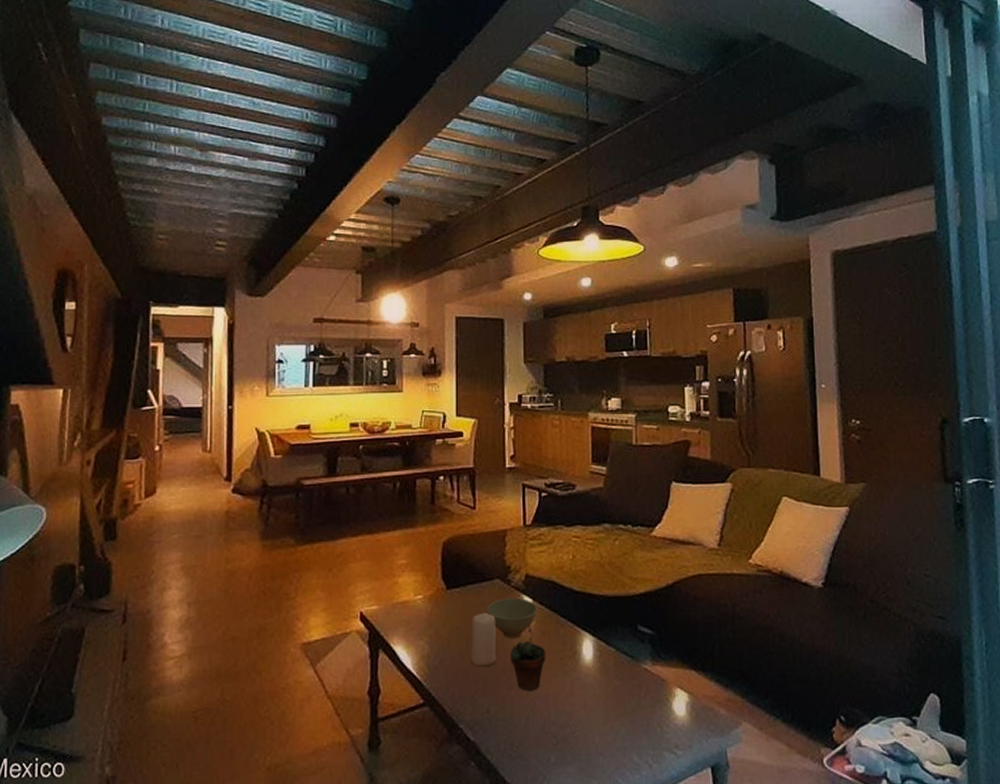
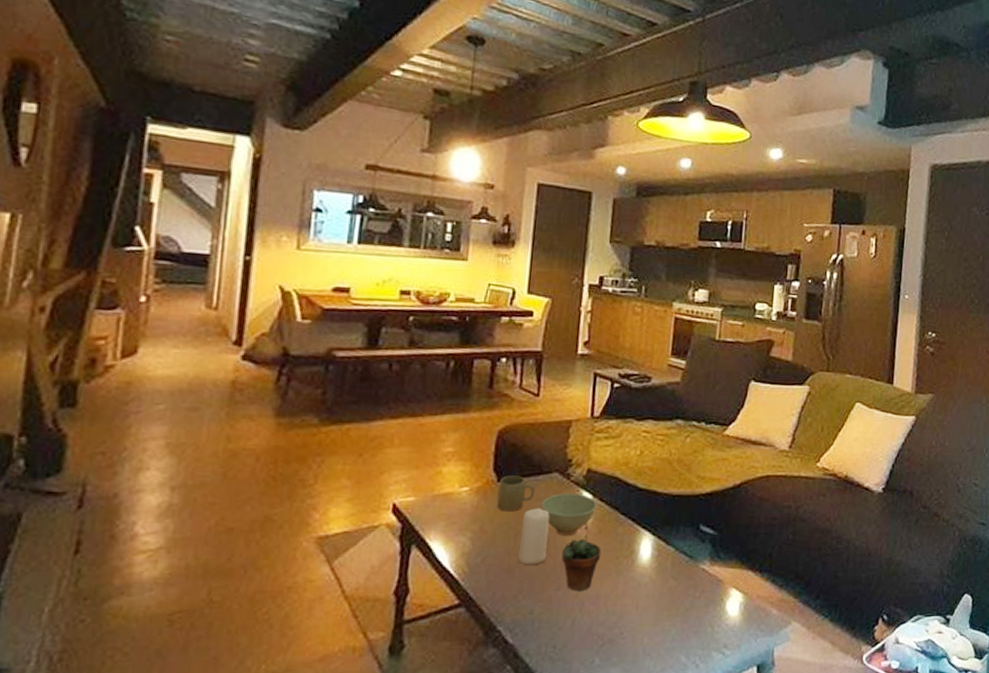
mug: none [448,583,481,617] -> present [496,475,536,512]

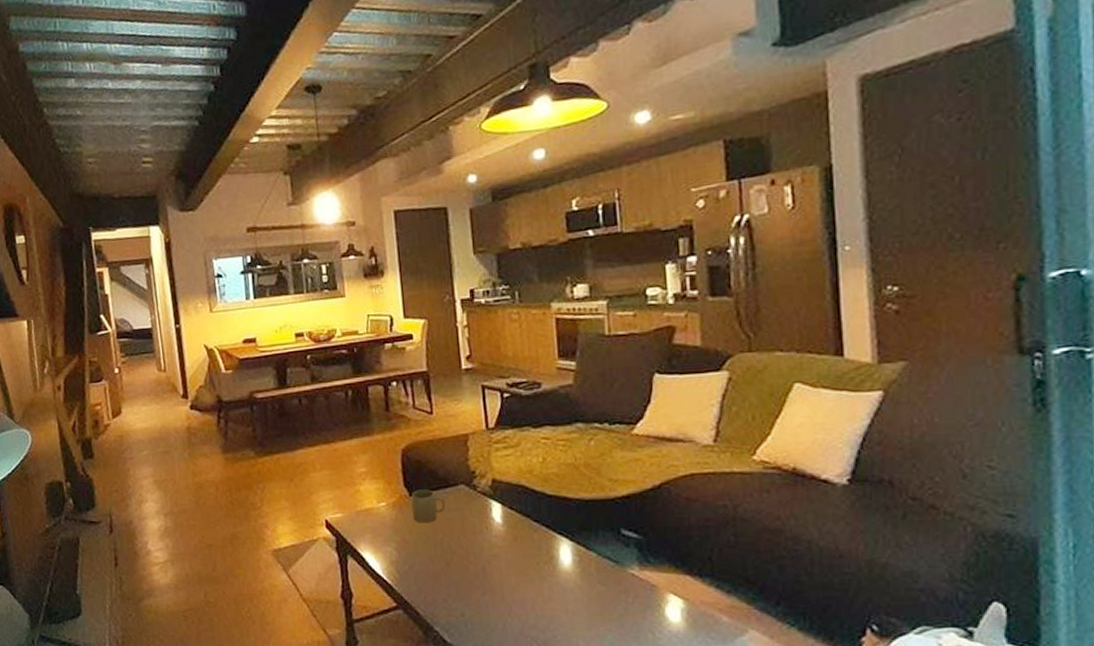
candle: present [517,508,550,564] -> none [438,518,468,571]
bowl: present [541,494,597,535] -> none [454,504,508,543]
succulent plant: present [561,523,602,591] -> none [481,531,521,596]

